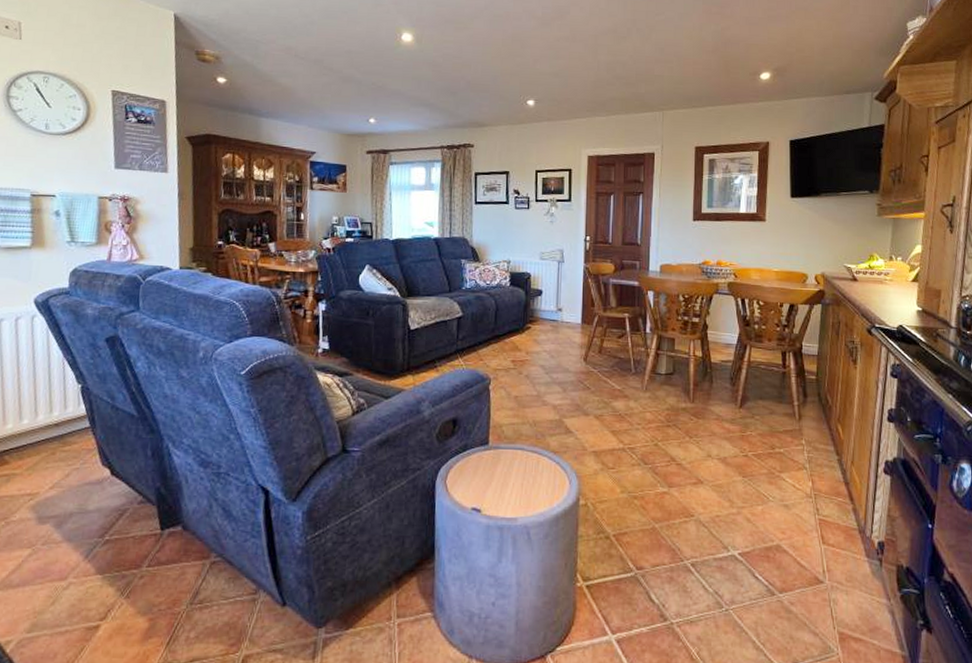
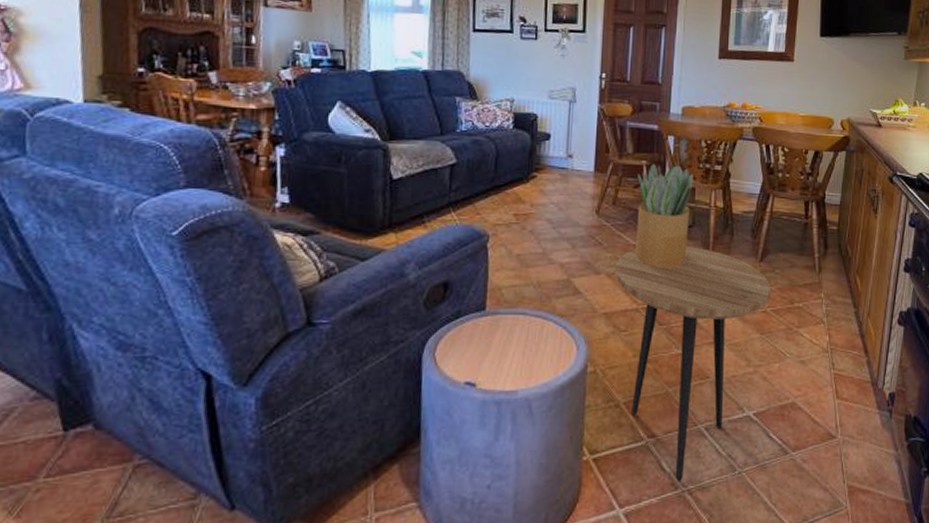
side table: none [602,392,751,615] -> present [615,246,771,482]
potted plant: none [621,315,673,412] -> present [635,163,693,268]

